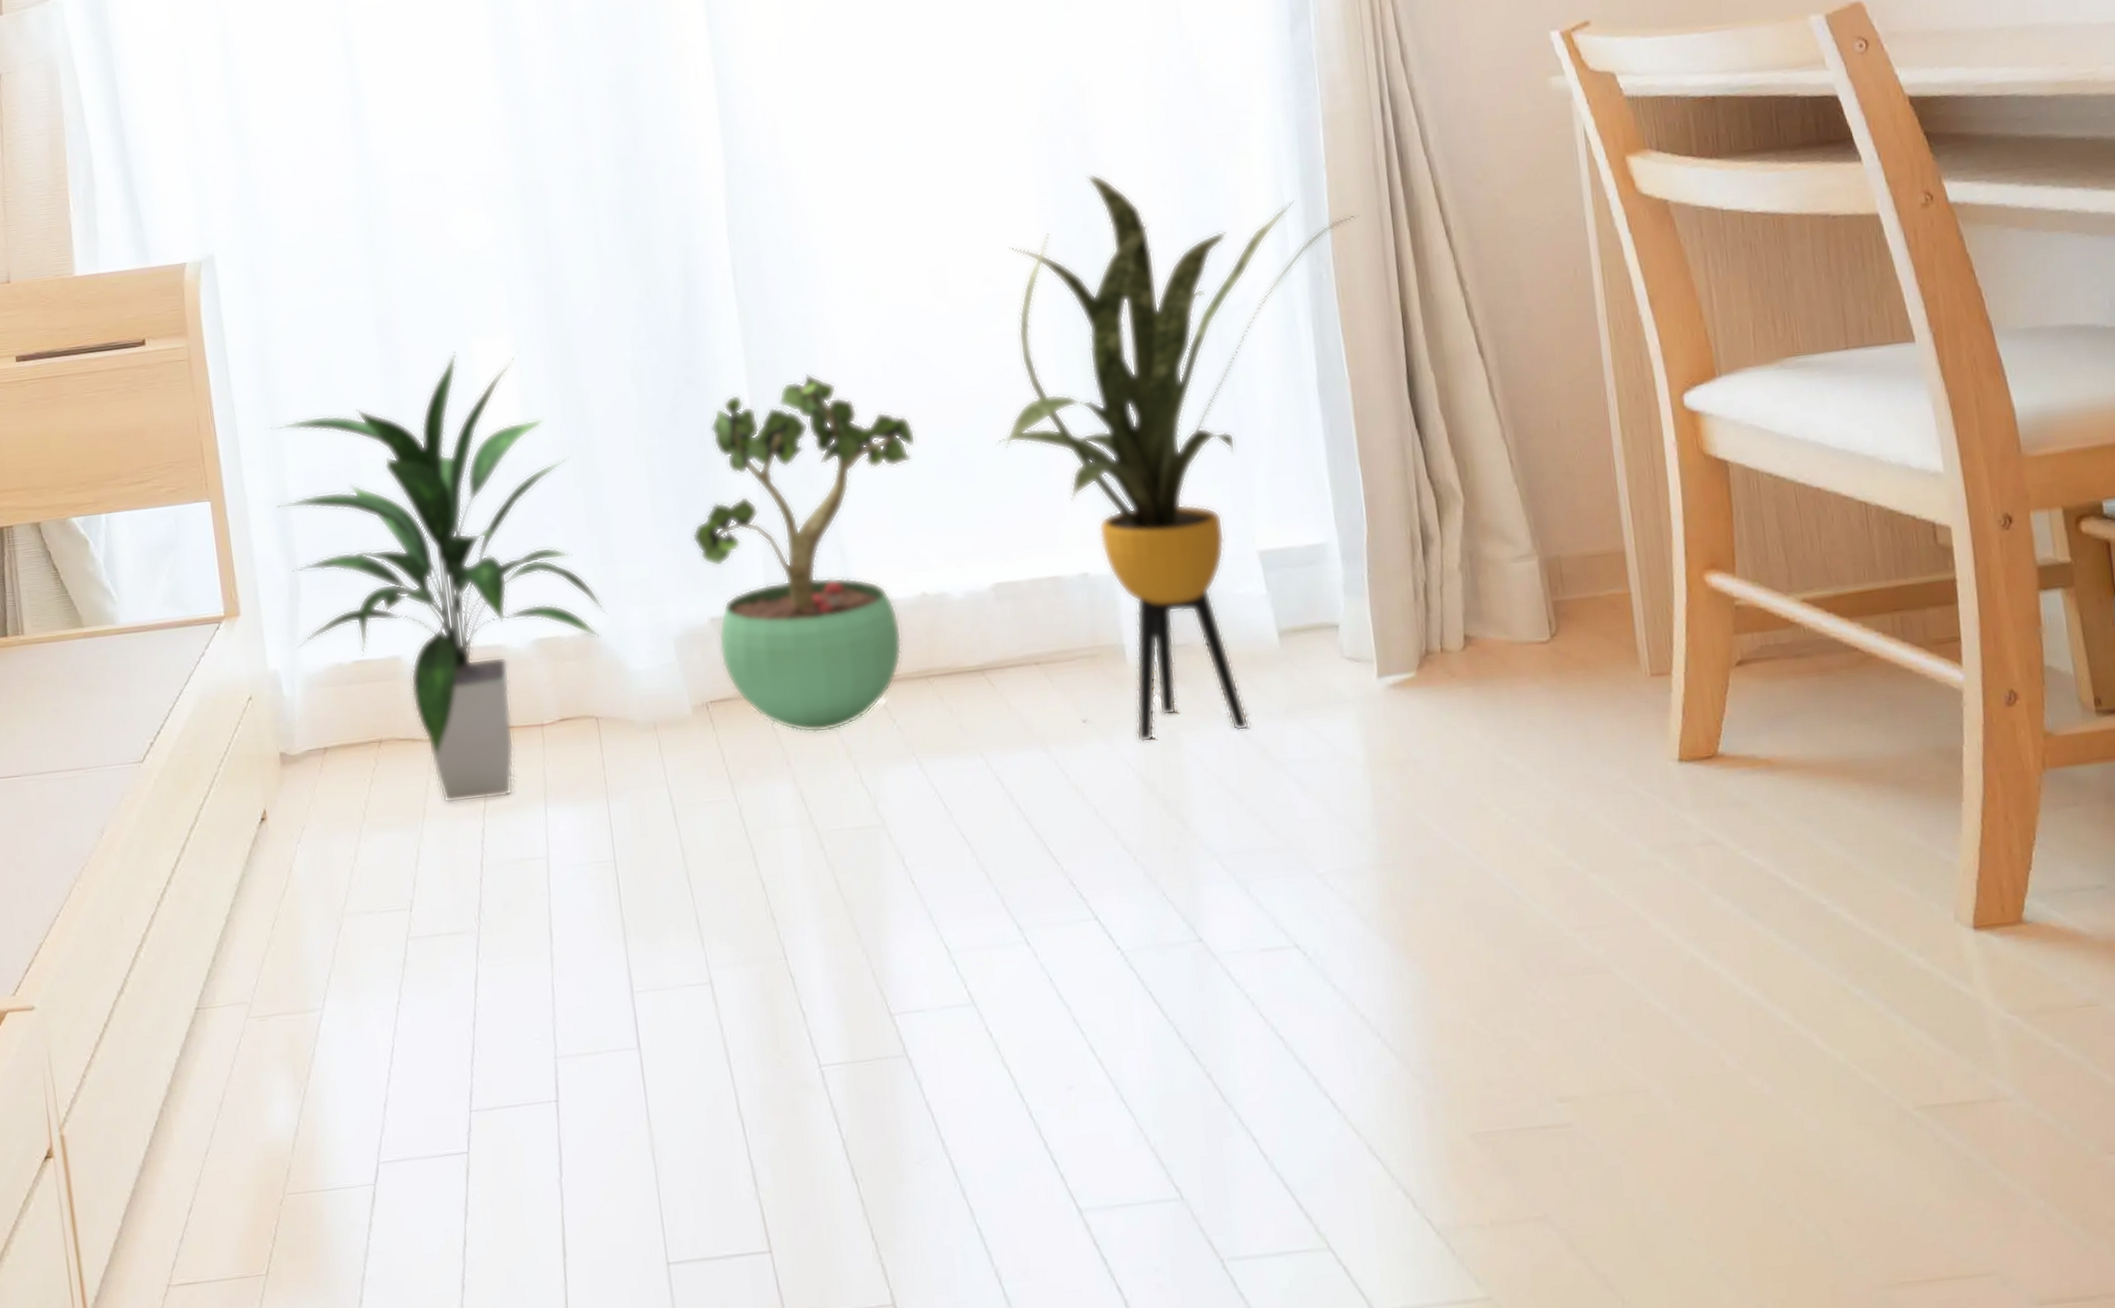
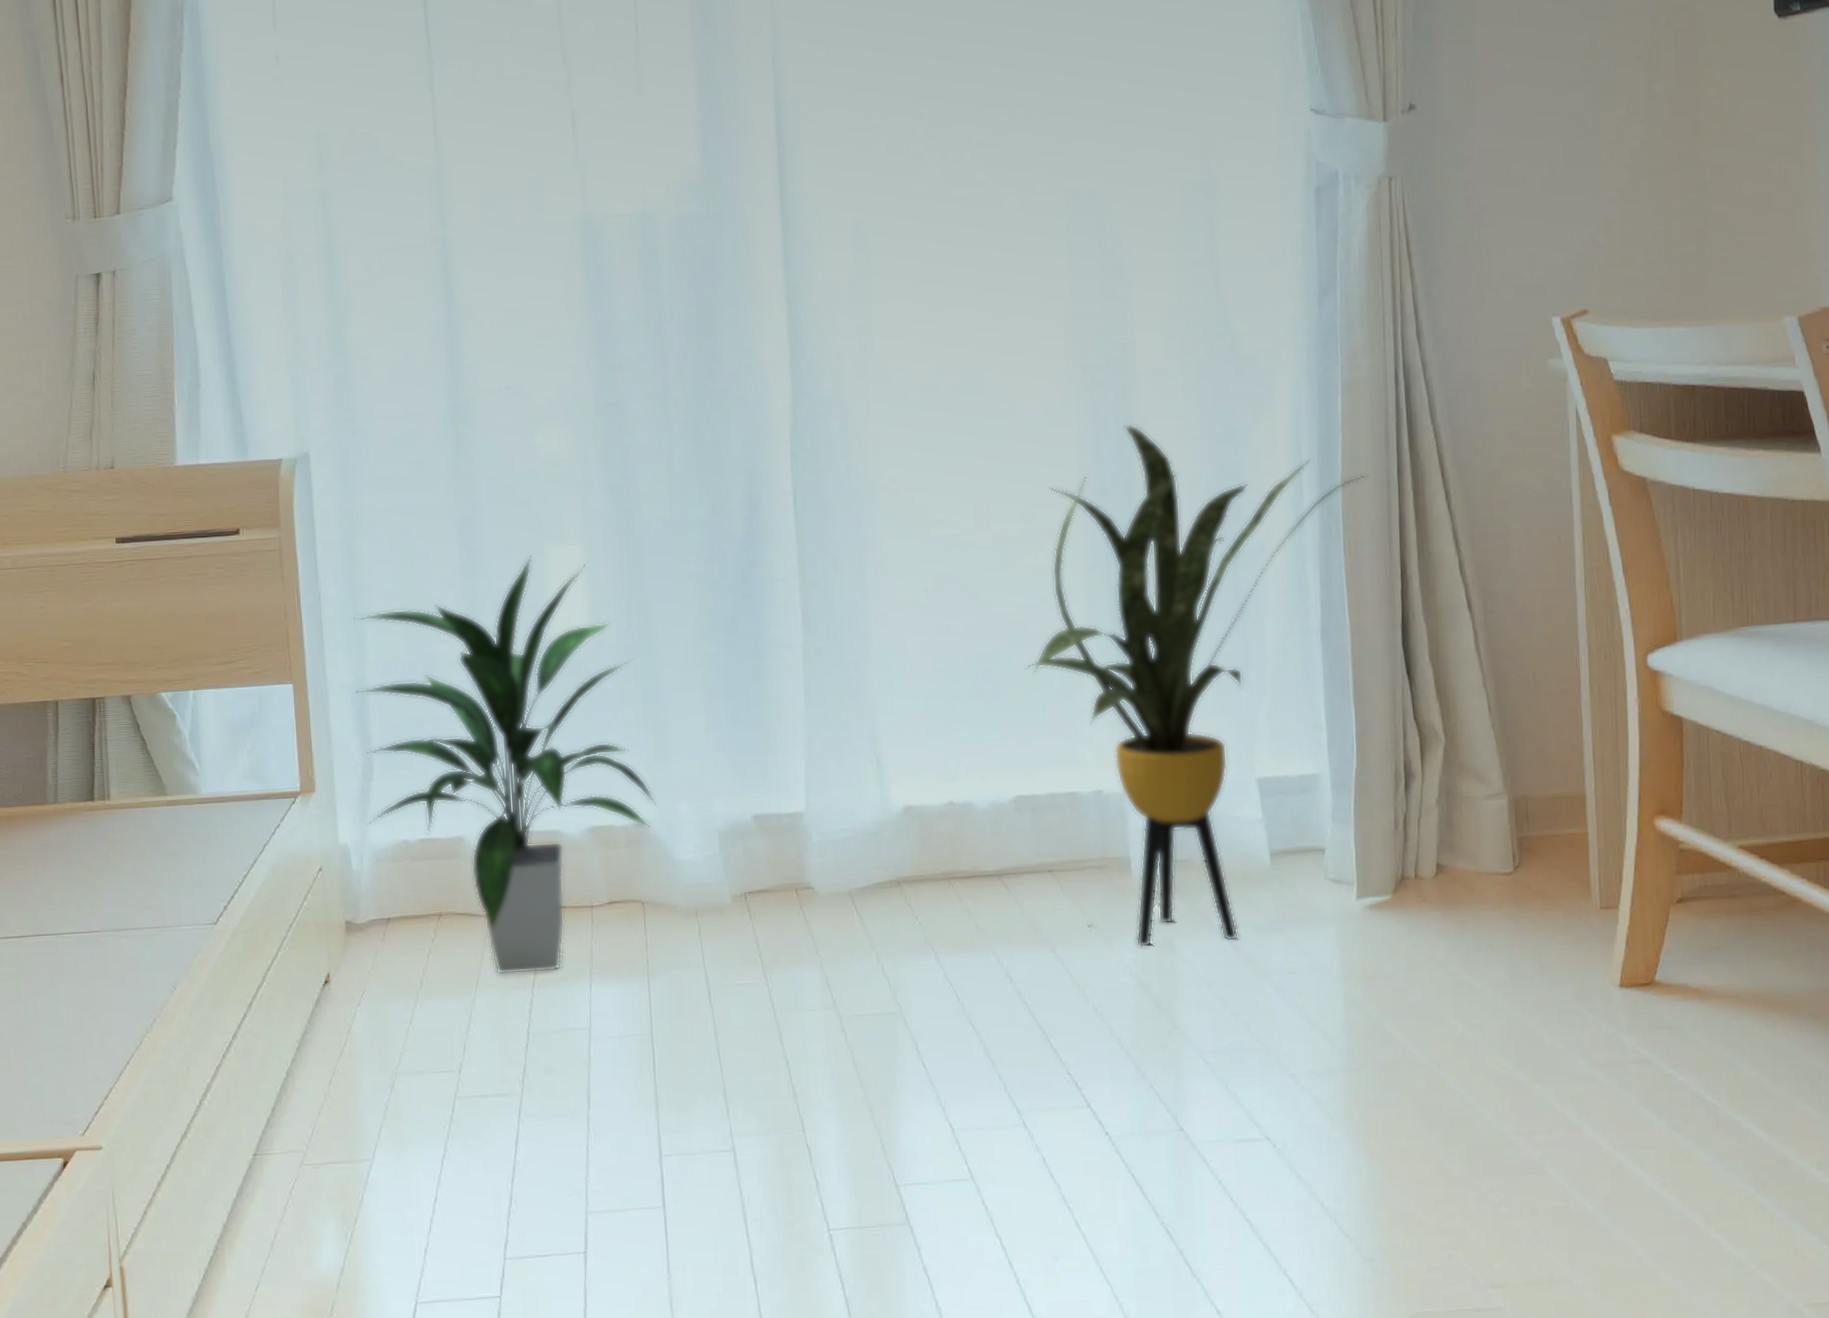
potted plant: present [691,373,916,734] -> none [740,594,953,926]

